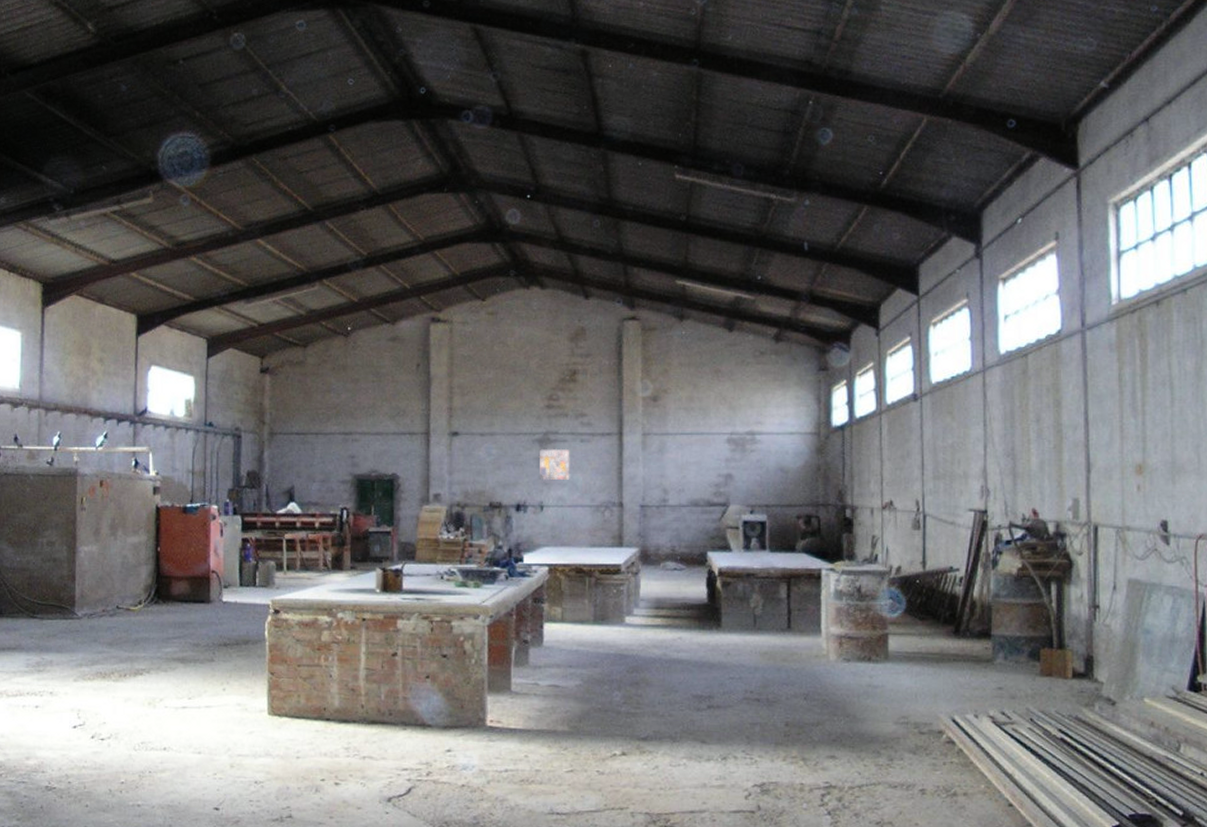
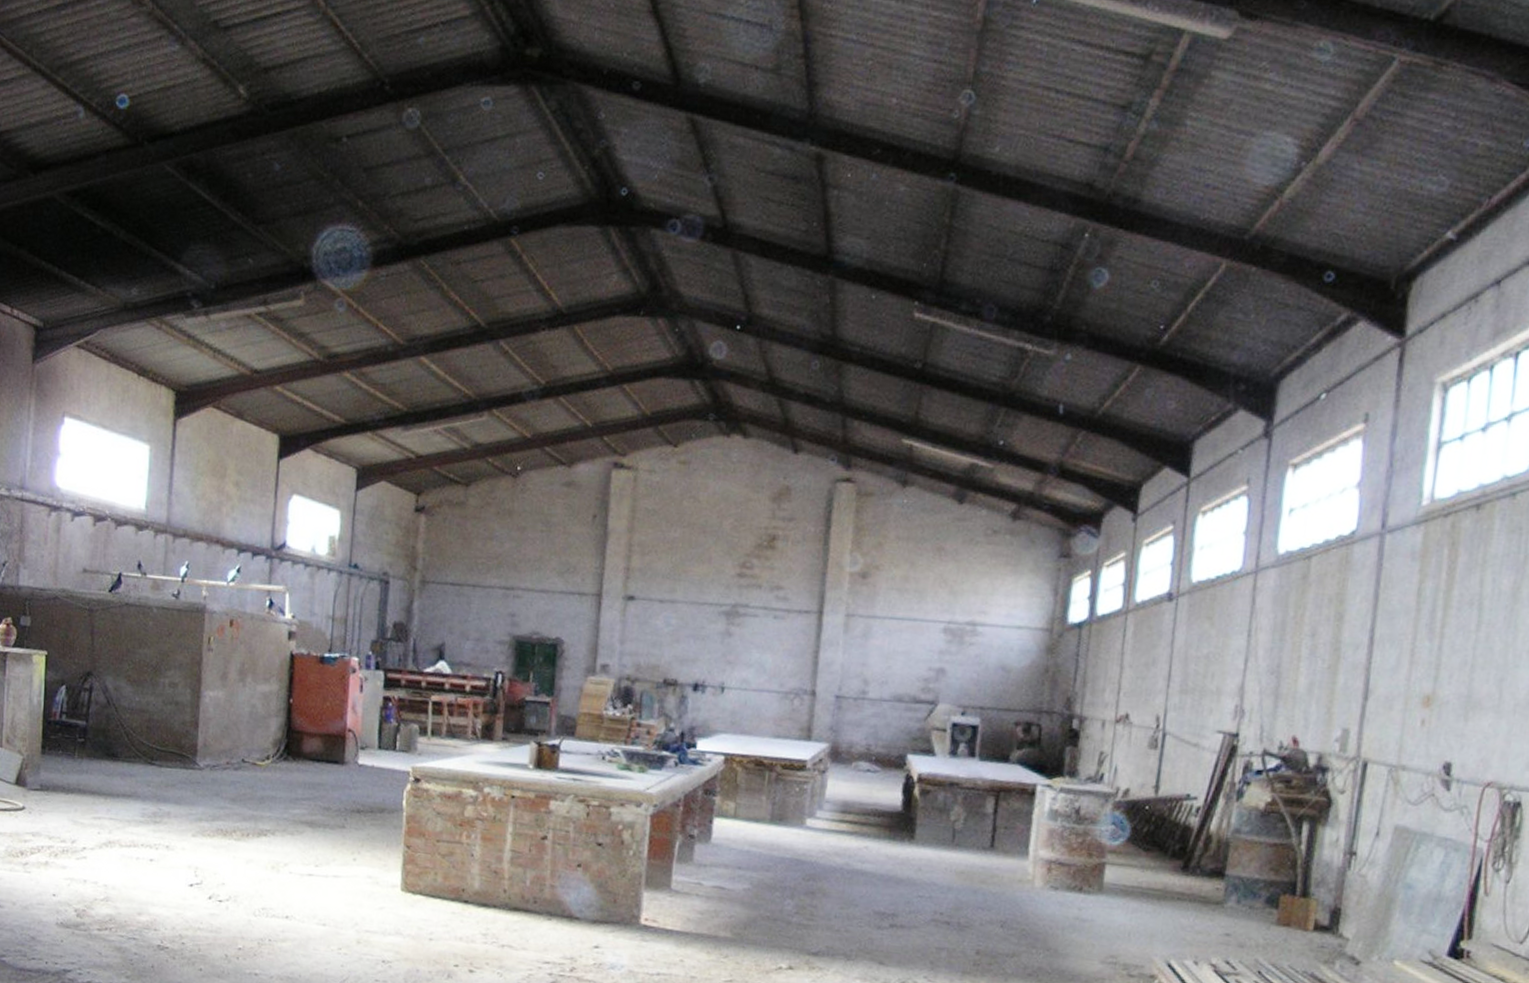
wall art: present [539,448,570,481] -> none [723,622,761,660]

